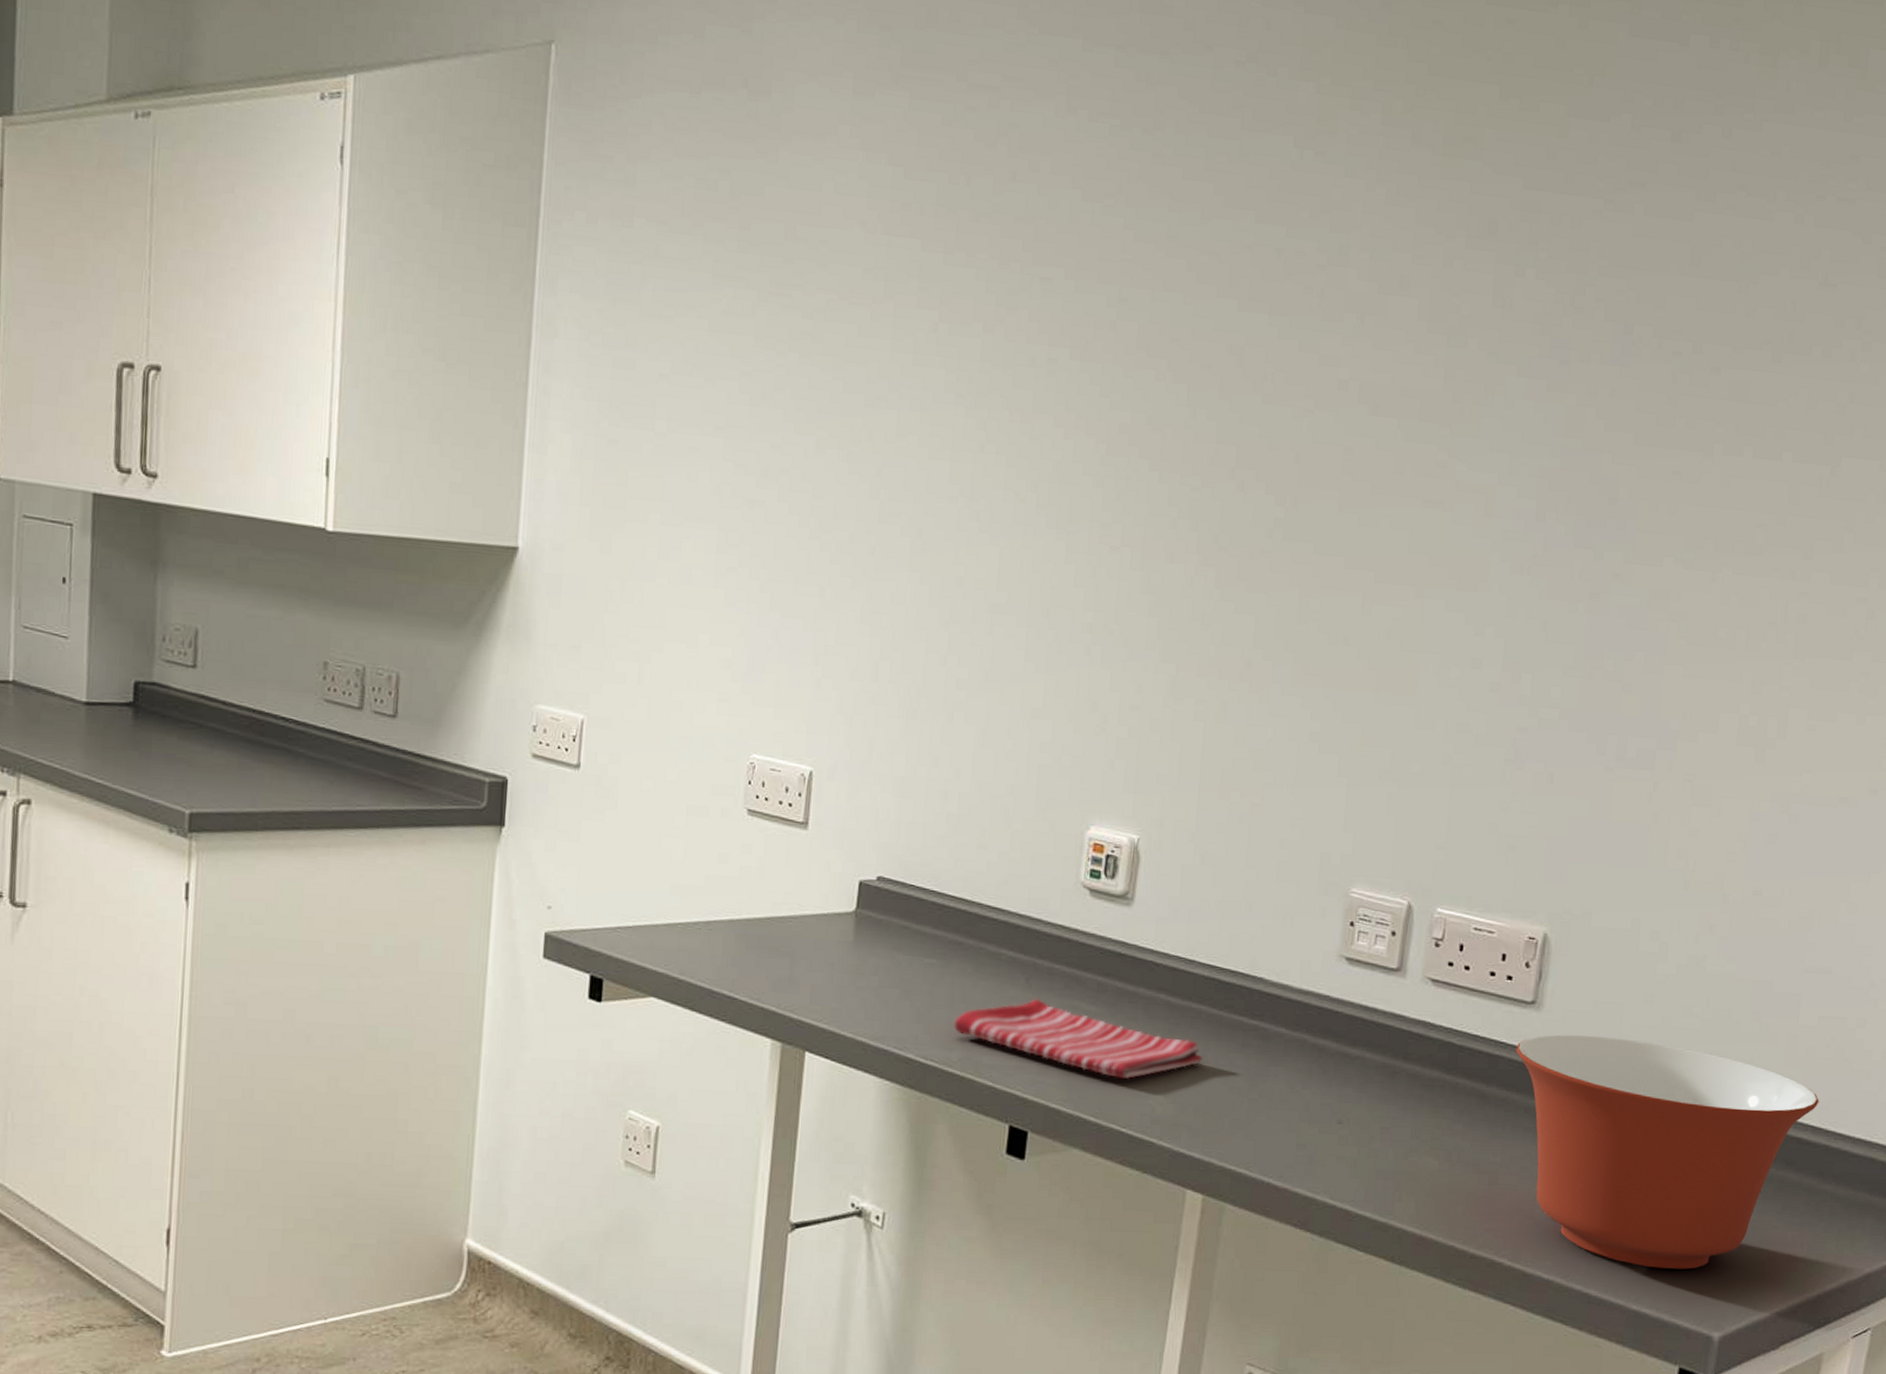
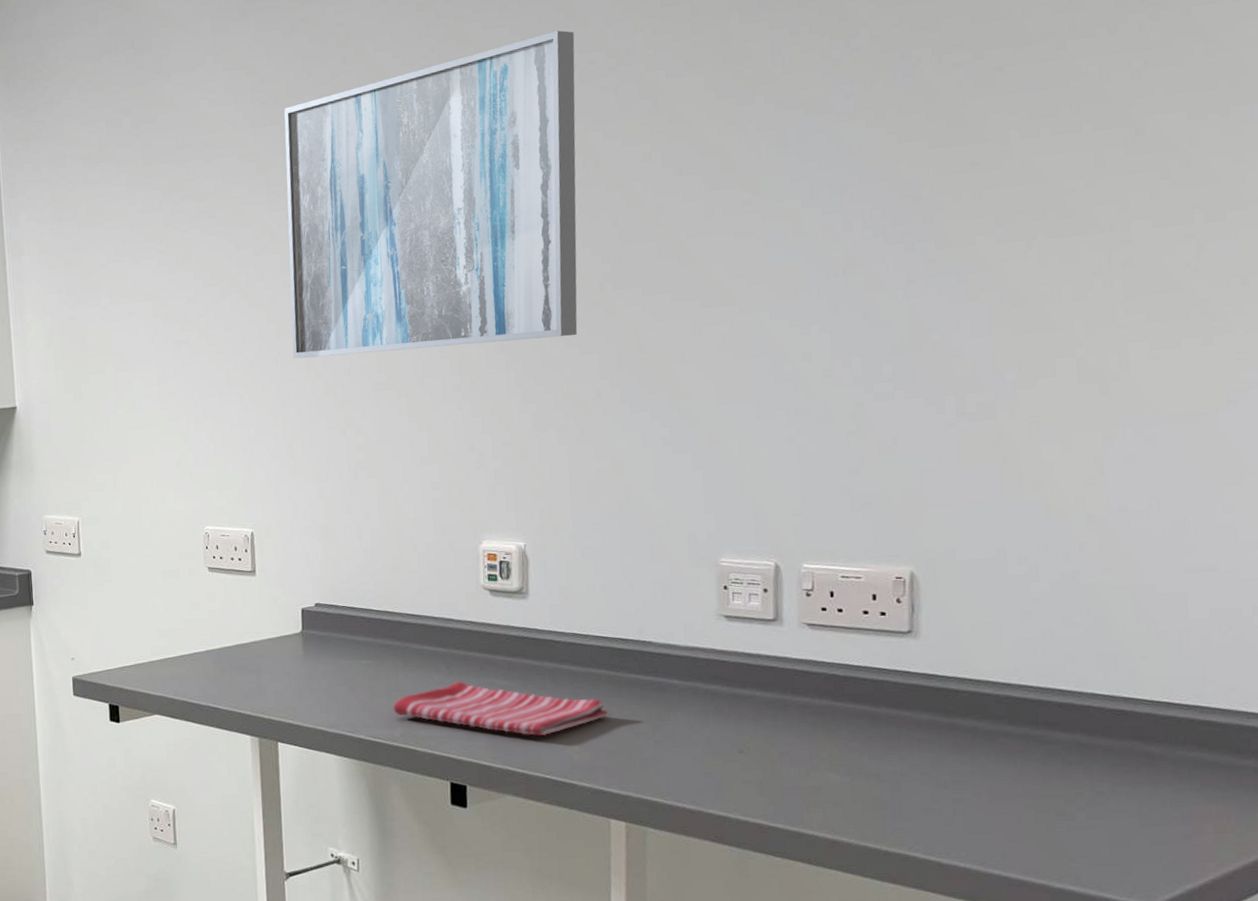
wall art: none [894,202,1285,587] -> present [284,30,578,359]
mixing bowl: present [1516,1034,1819,1270] -> none [899,652,1224,850]

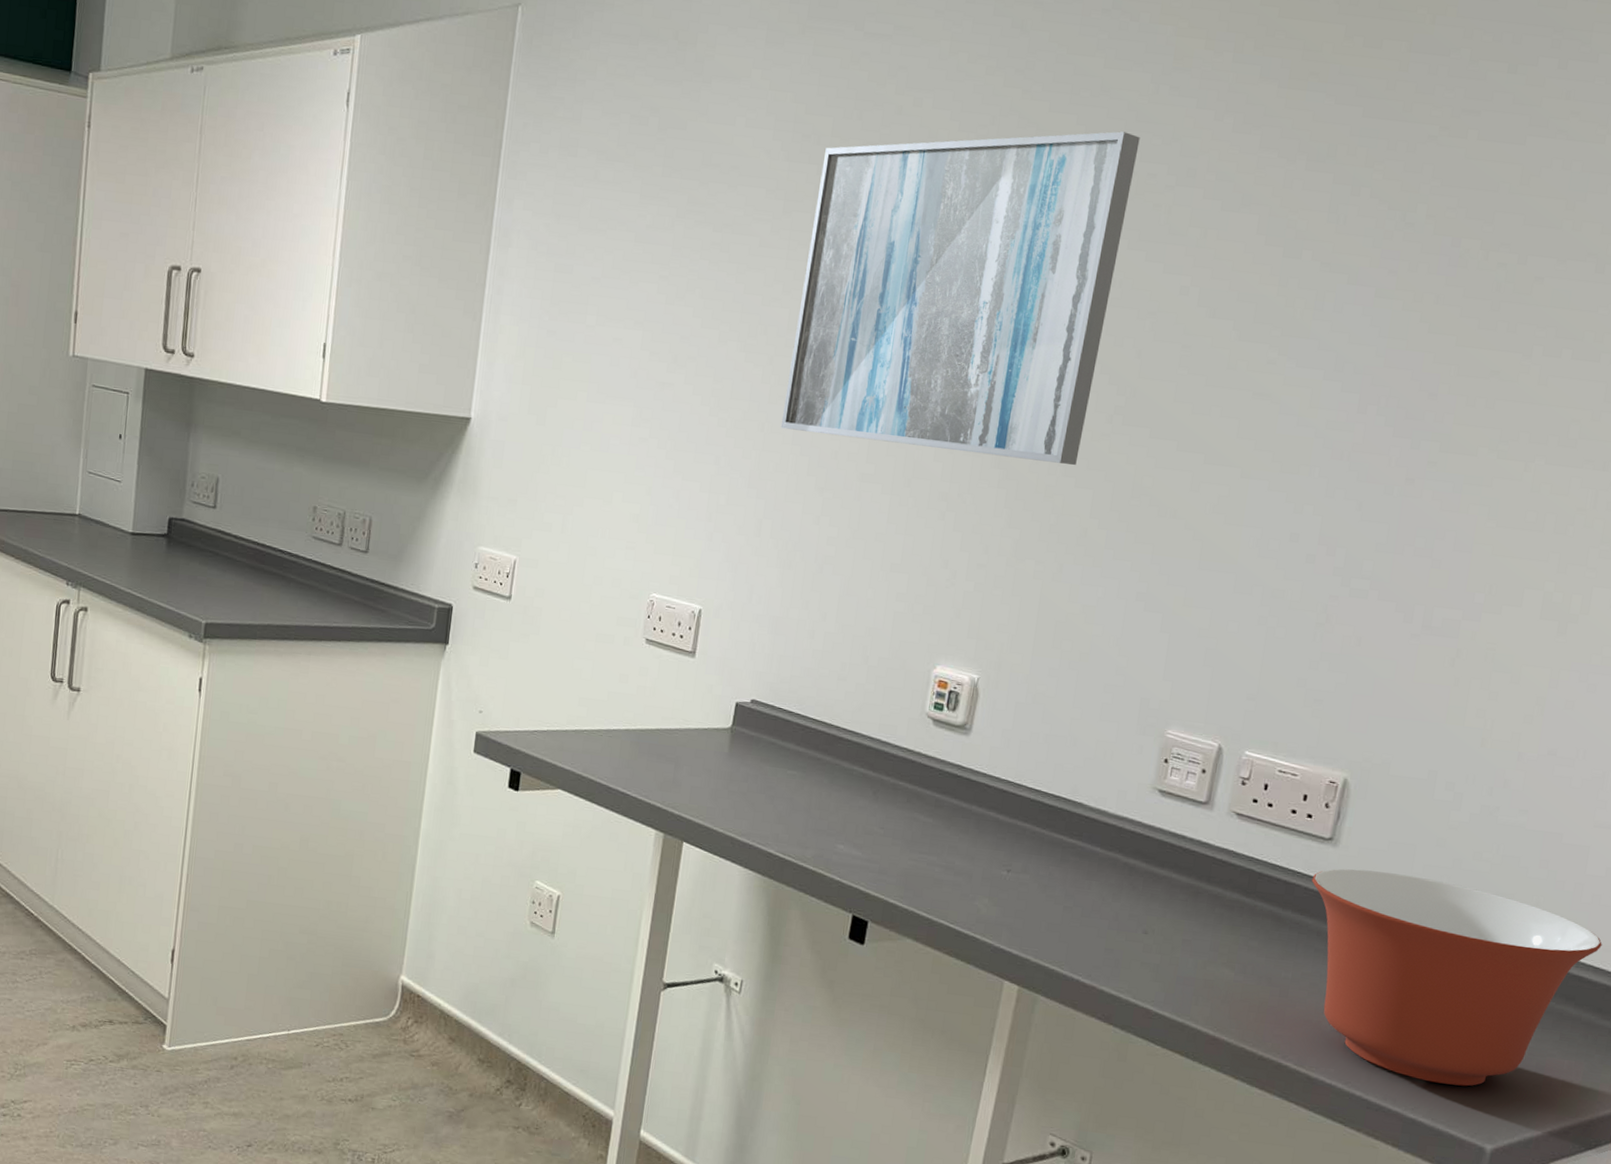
dish towel: present [393,680,609,737] -> none [809,808,1026,883]
mixing bowl: none [899,652,1224,850] -> present [1311,868,1602,1087]

